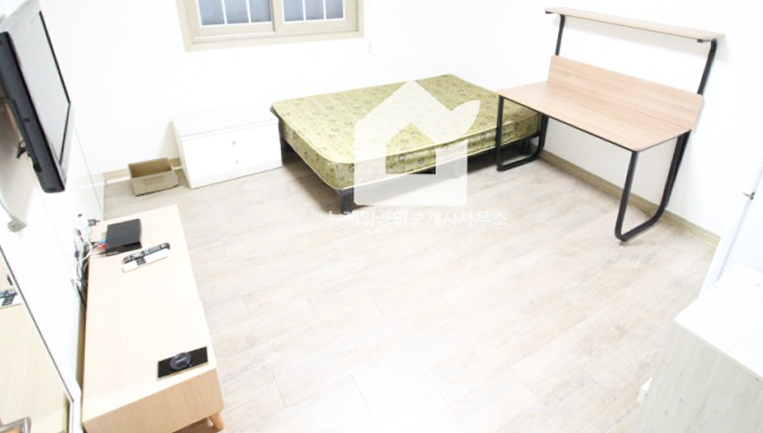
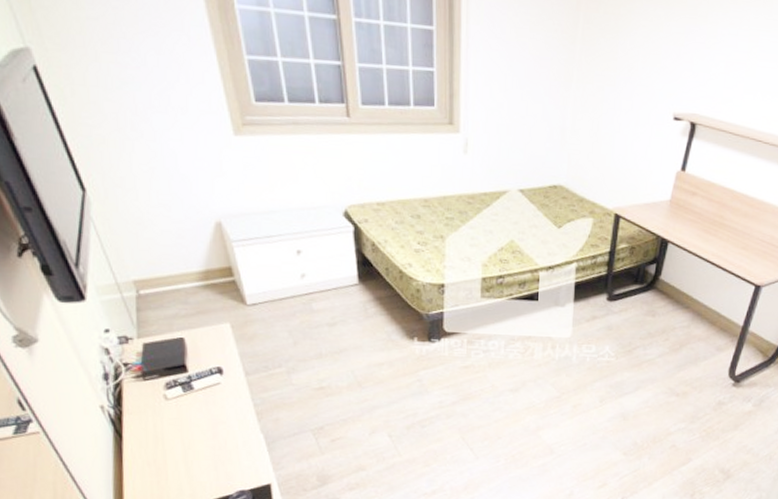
storage bin: present [126,157,179,196] -> none [163,264,232,311]

